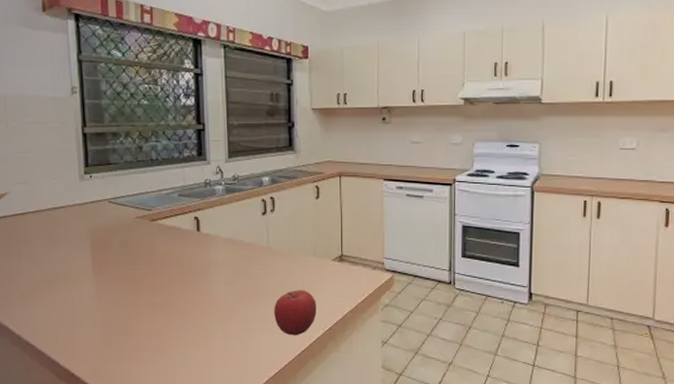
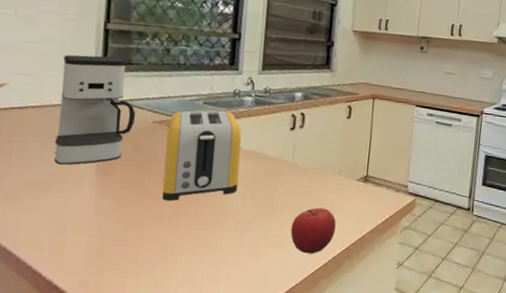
coffee maker: none [51,159,120,264] -> present [54,55,136,165]
toaster: none [150,201,219,292] -> present [162,110,242,202]

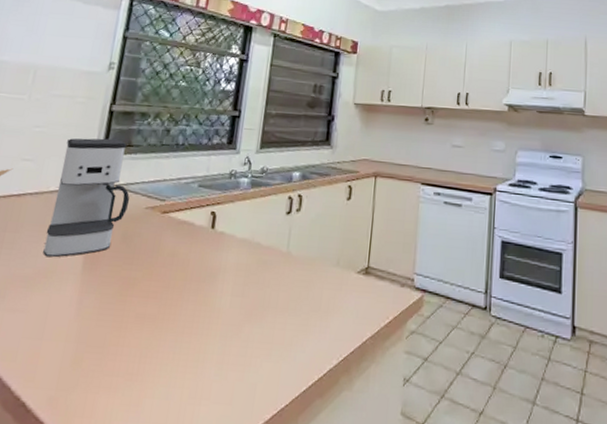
toaster: present [162,110,242,202] -> none [147,193,235,299]
fruit: present [291,207,336,254] -> none [282,306,333,366]

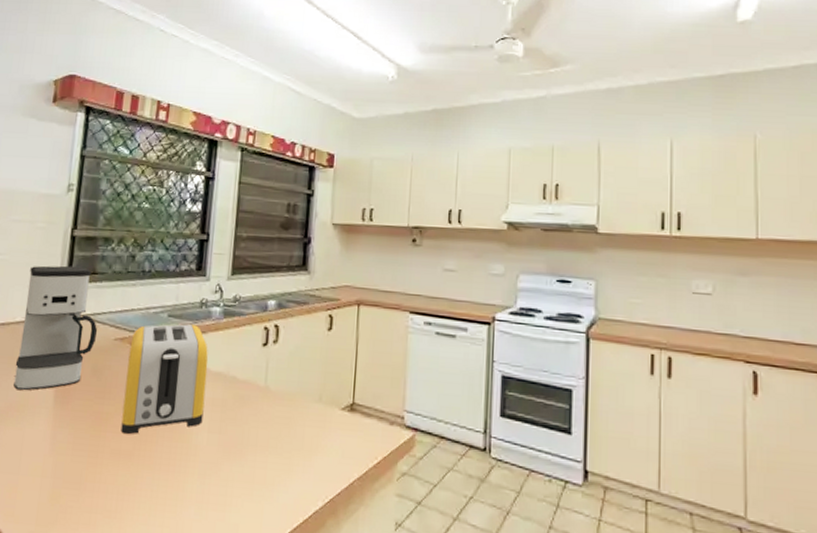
toaster: none [147,193,235,299] -> present [121,324,208,435]

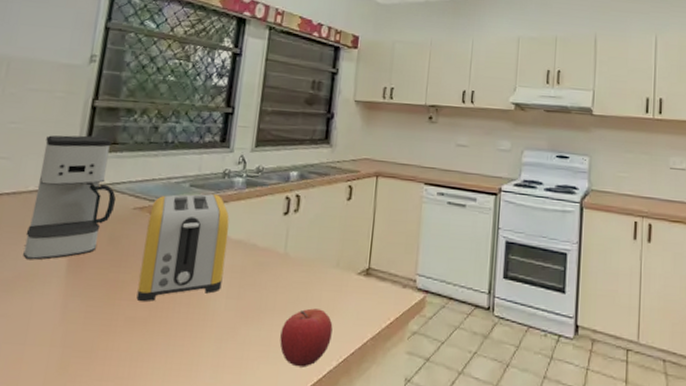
fruit: none [263,445,317,507] -> present [279,308,333,368]

